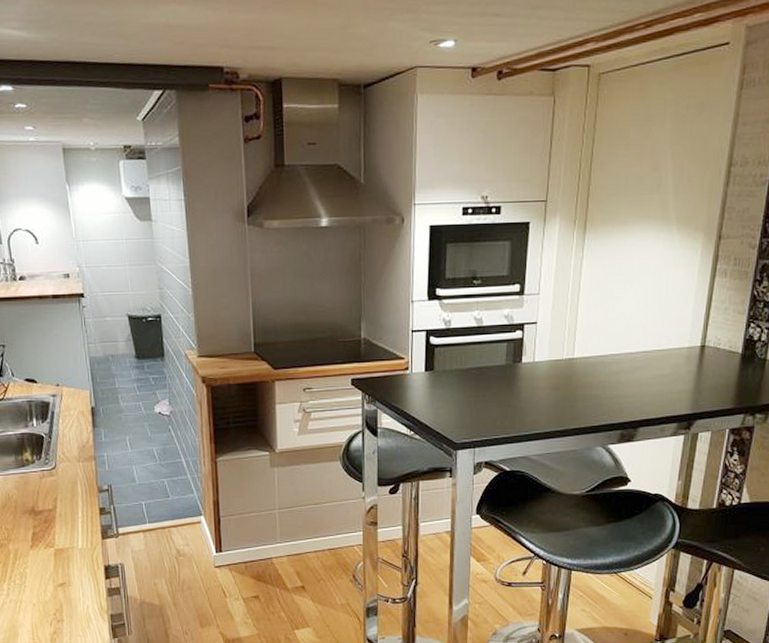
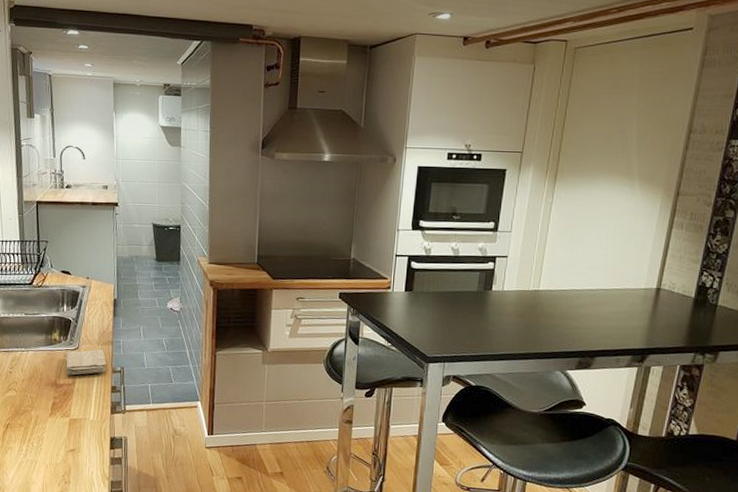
washcloth: none [40,467,91,500] -> present [65,349,107,376]

